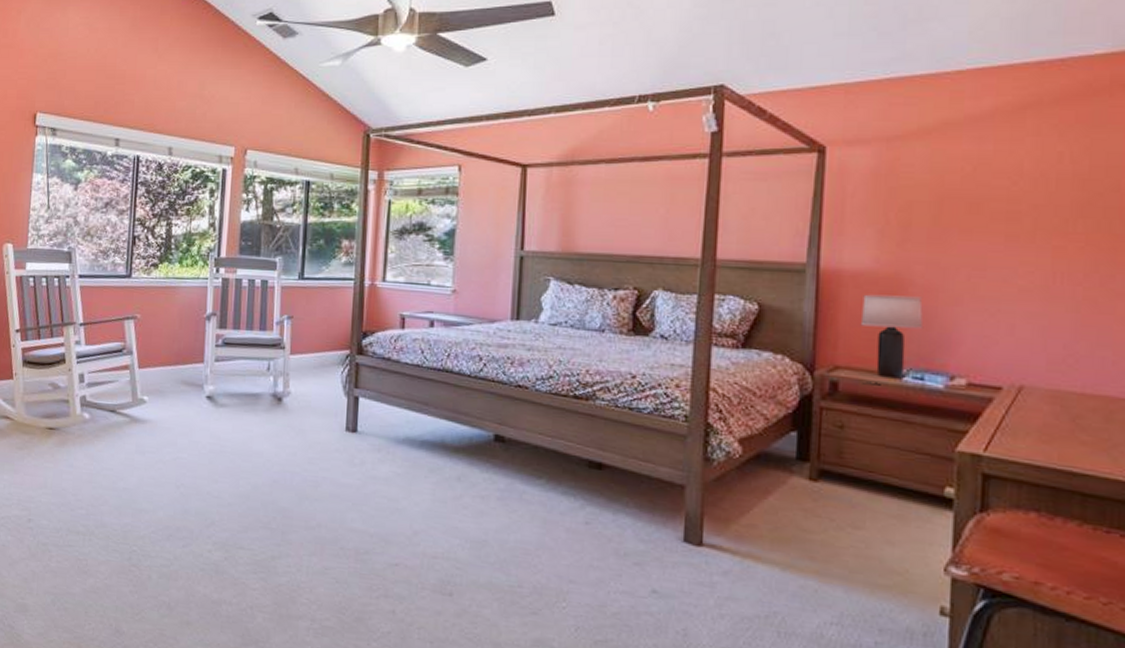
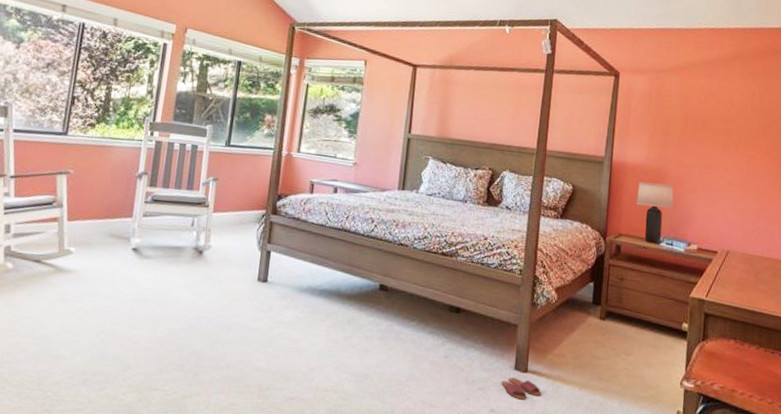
slippers: none [665,551,724,581] -> present [501,377,541,400]

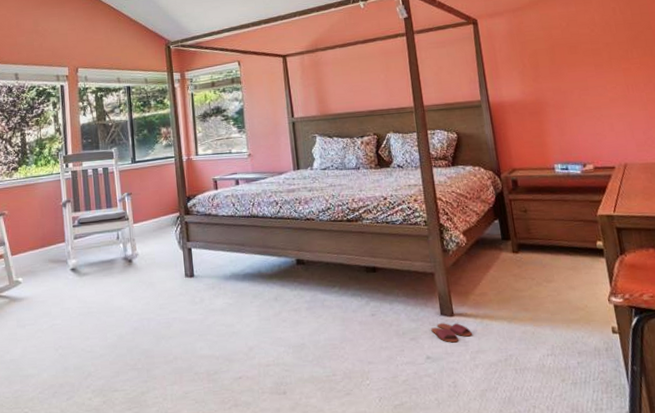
table lamp: present [636,181,674,244] -> none [520,113,561,172]

